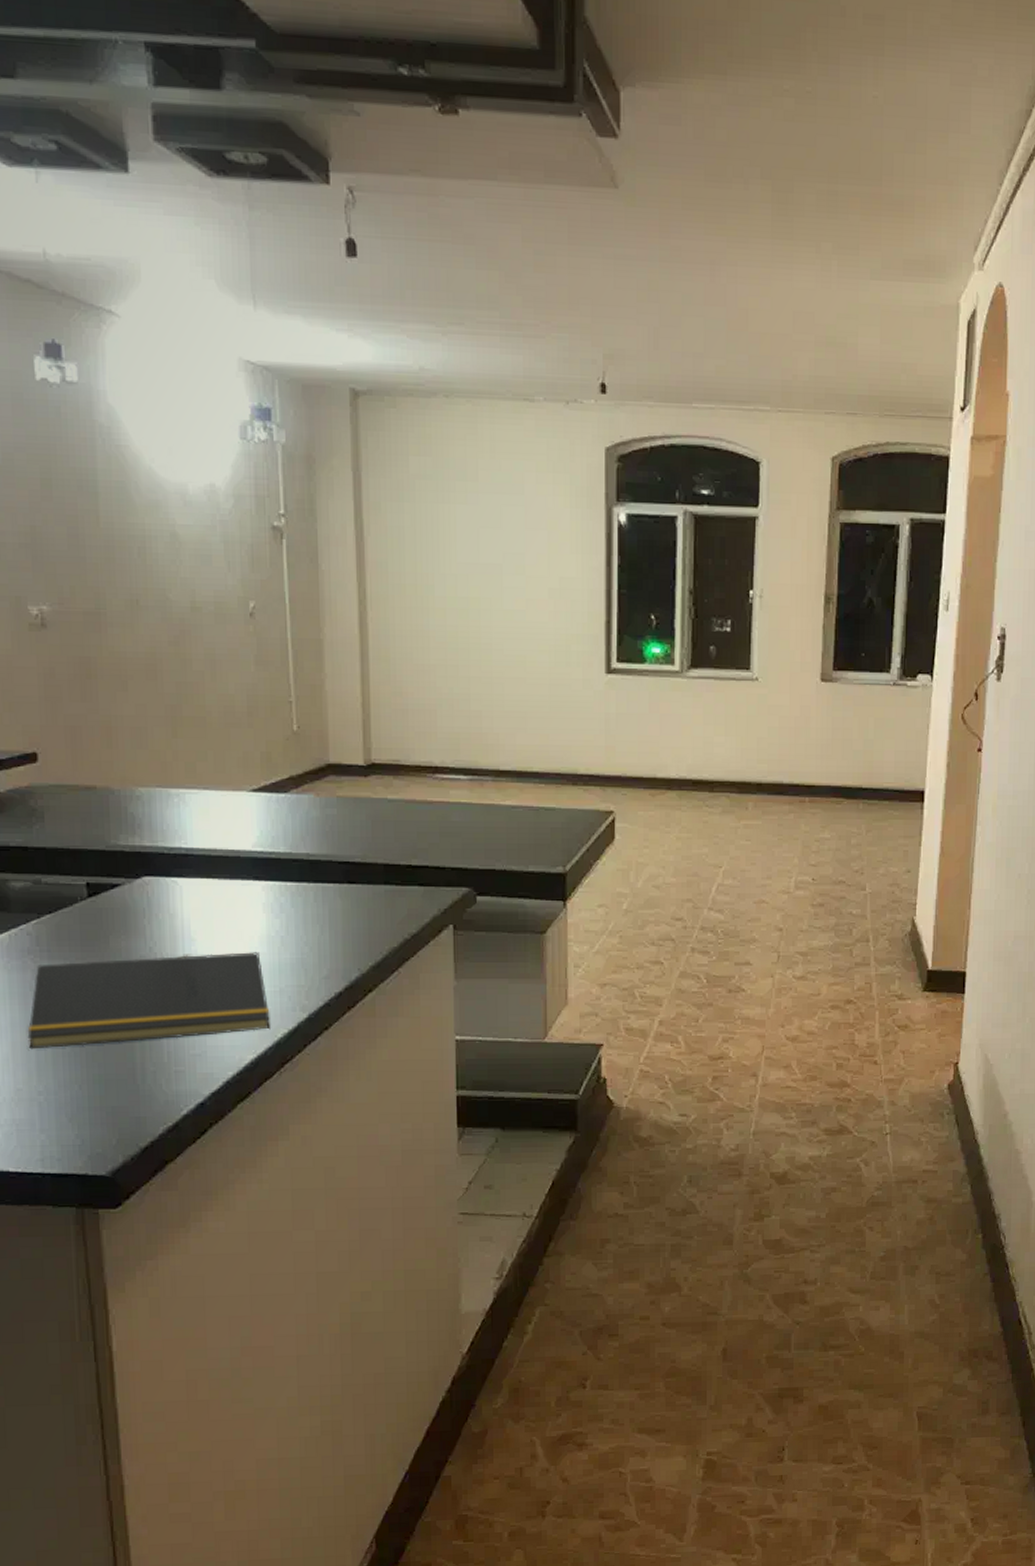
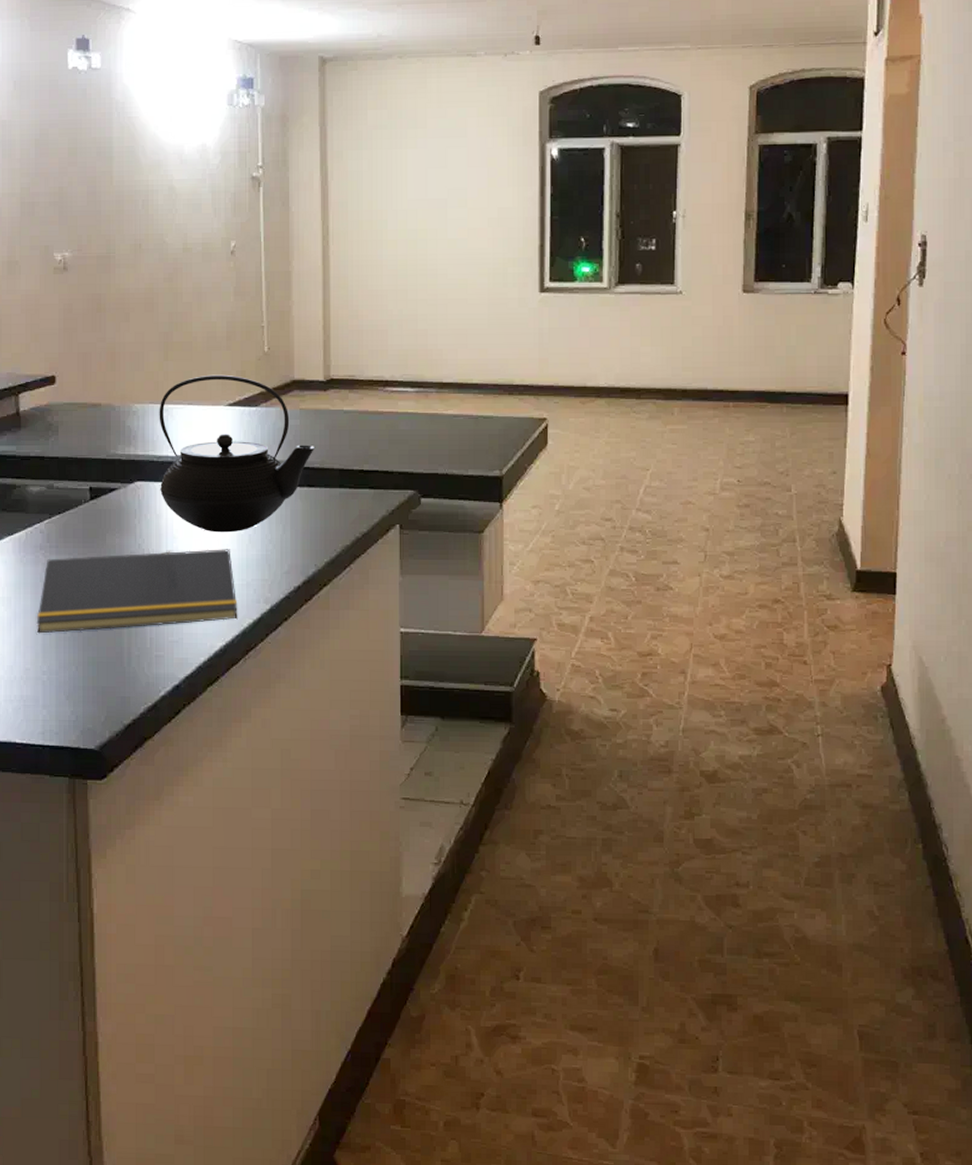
teapot: none [168,755,355,934] -> present [159,374,314,533]

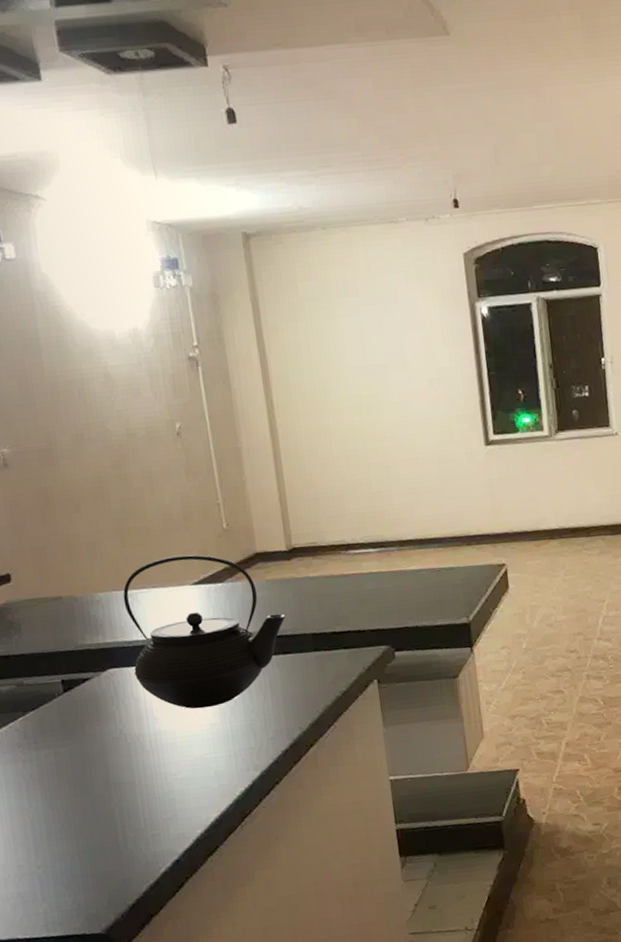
notepad: present [36,549,238,634] -> none [24,723,229,830]

